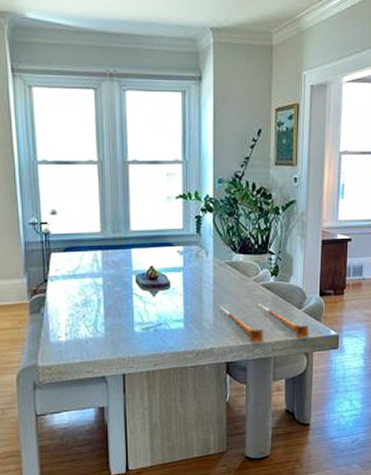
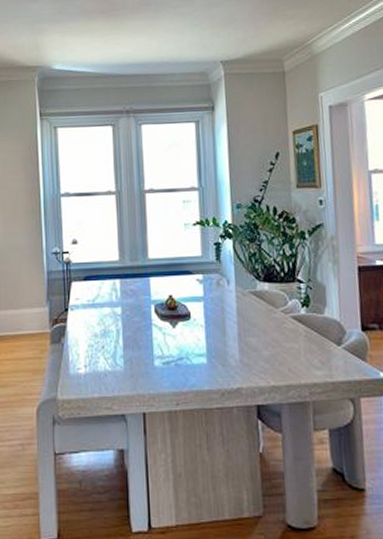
candlestick: present [221,303,308,343] -> none [247,338,353,384]

